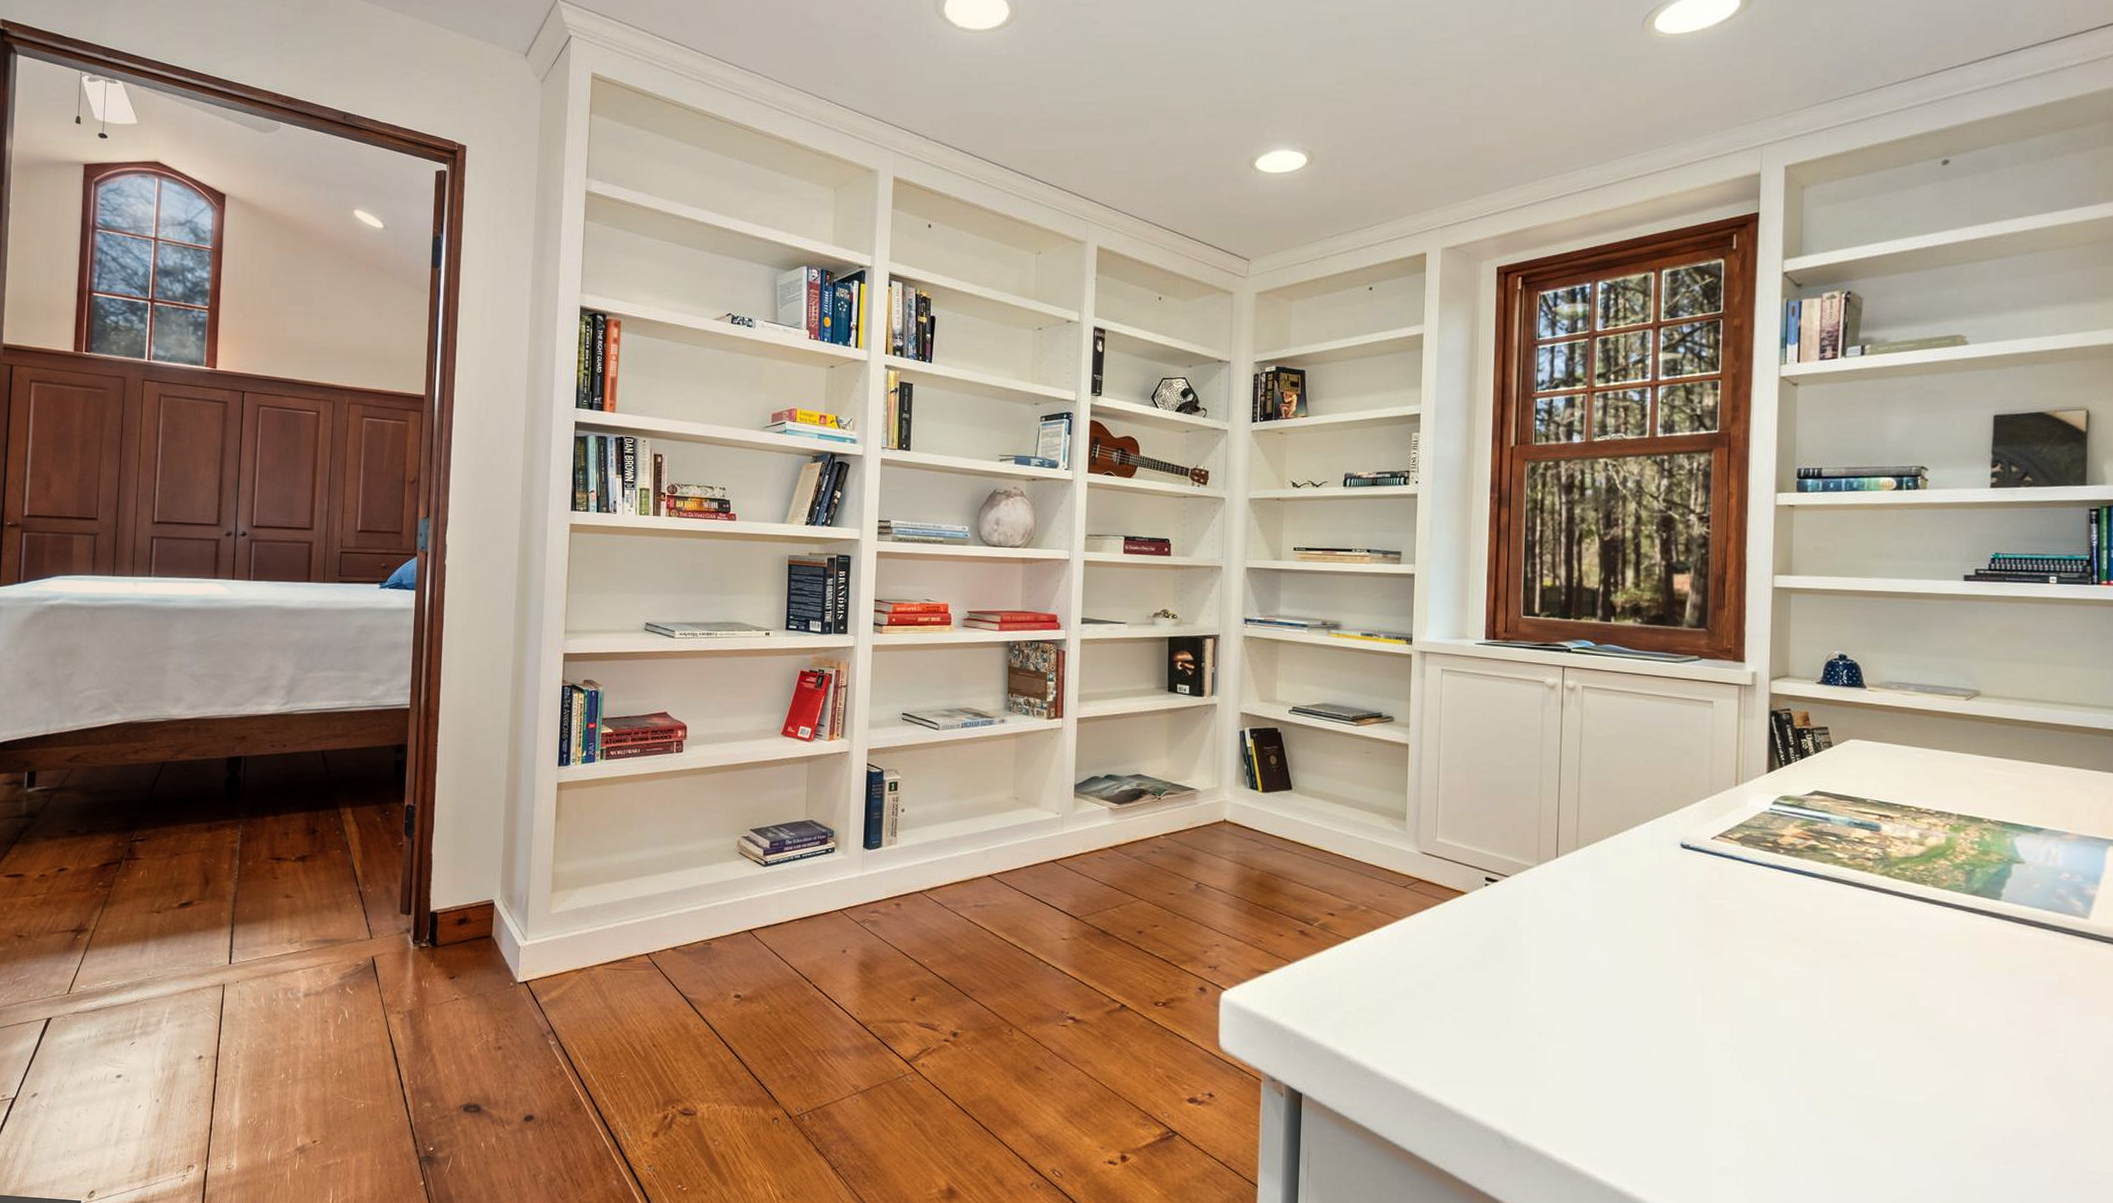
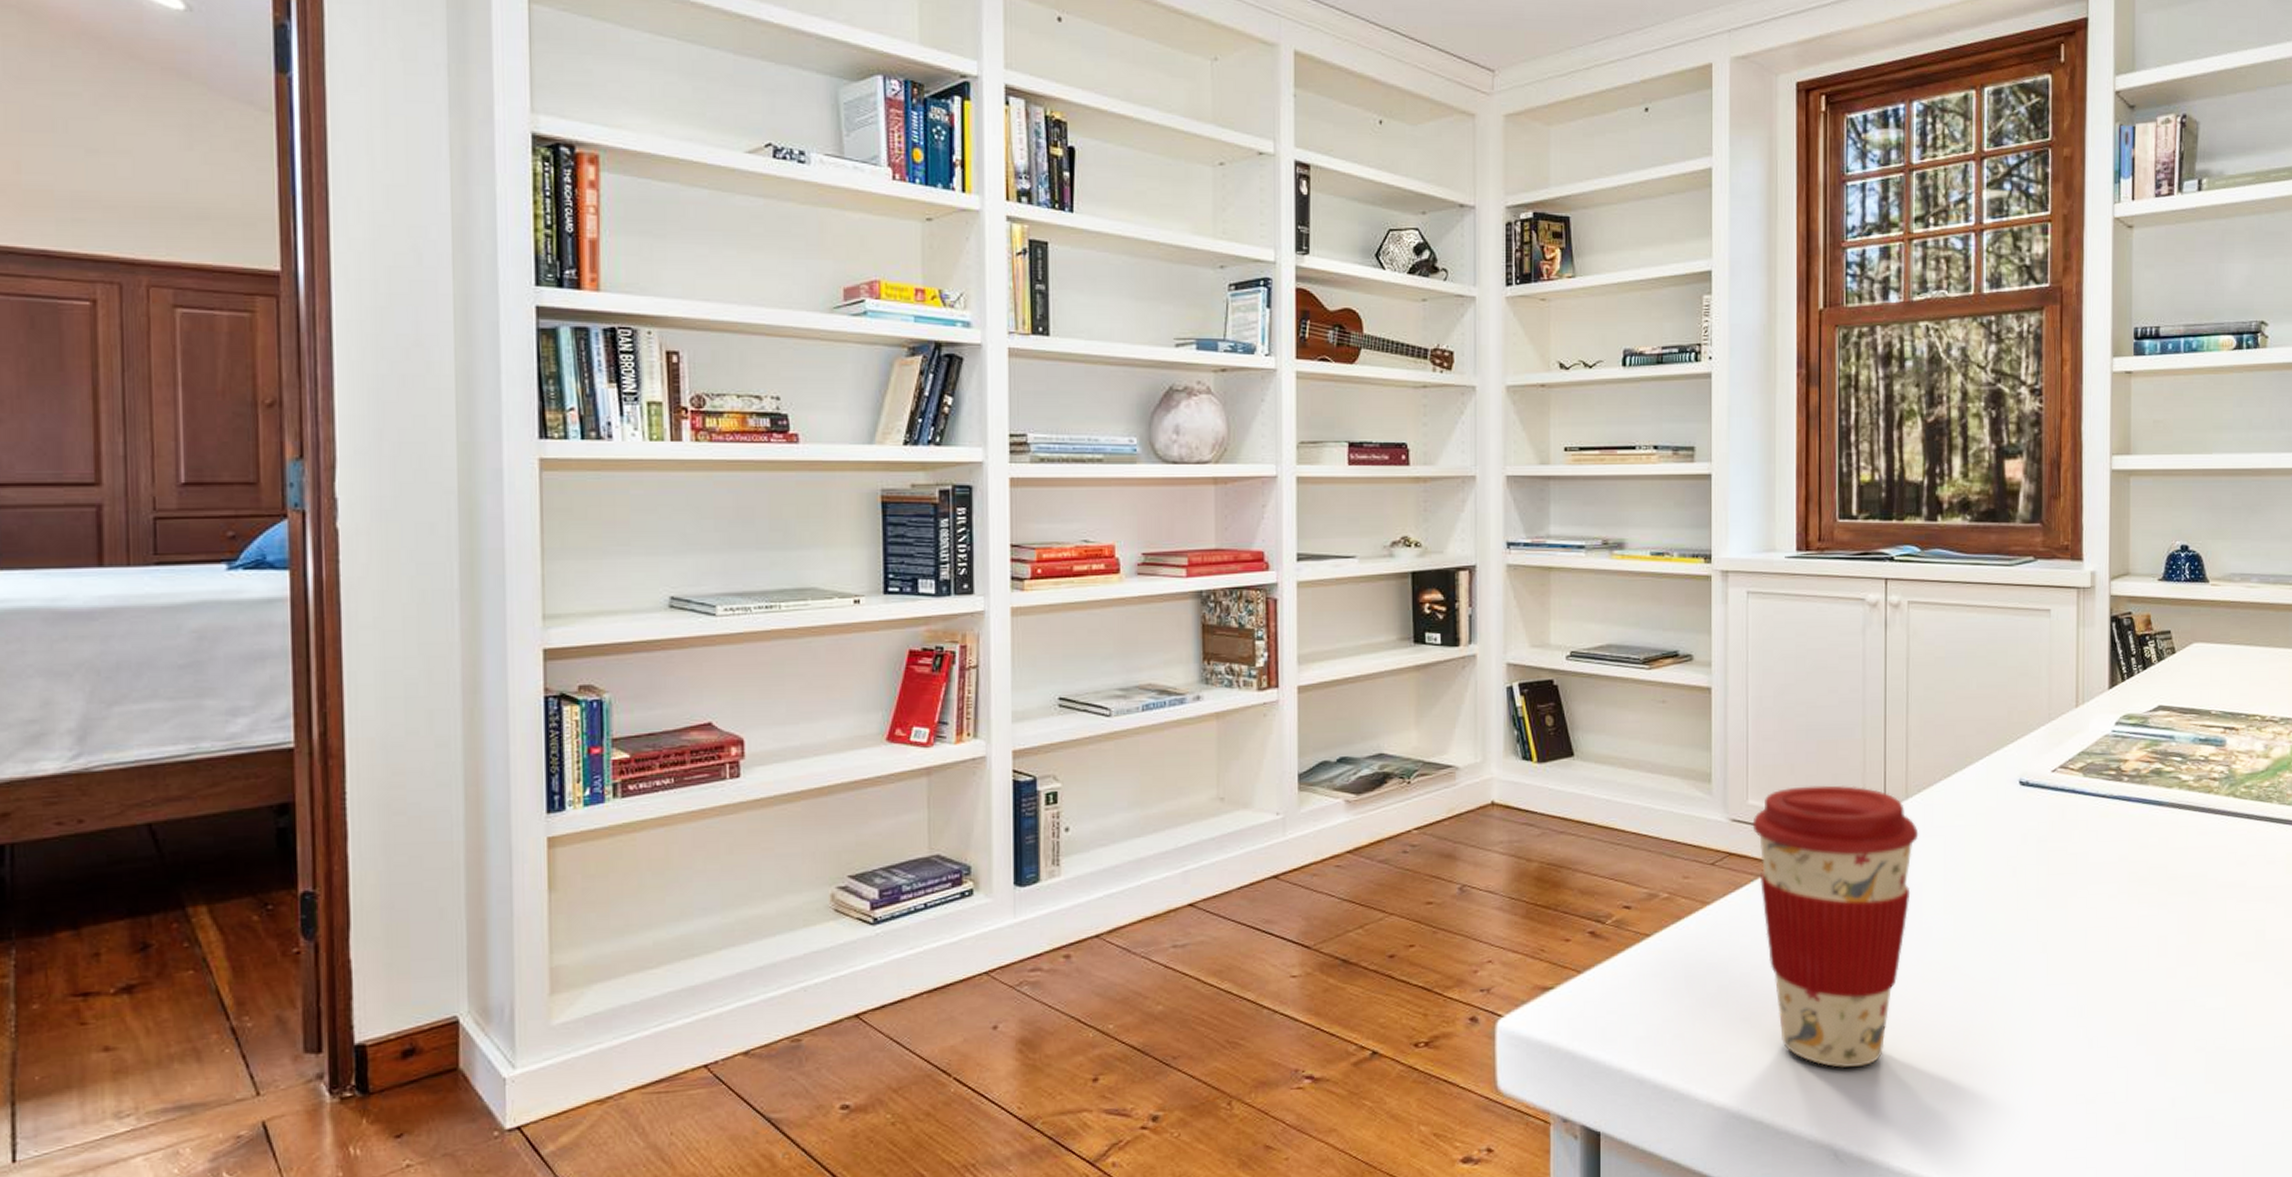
coffee cup: none [1440,831,1587,1069] -> present [1752,785,1919,1068]

